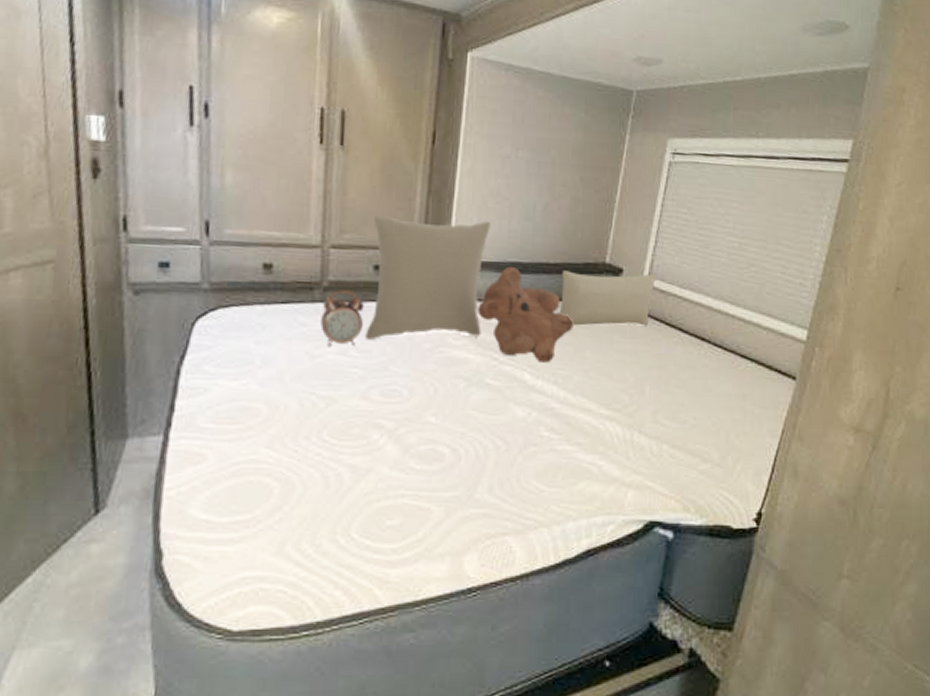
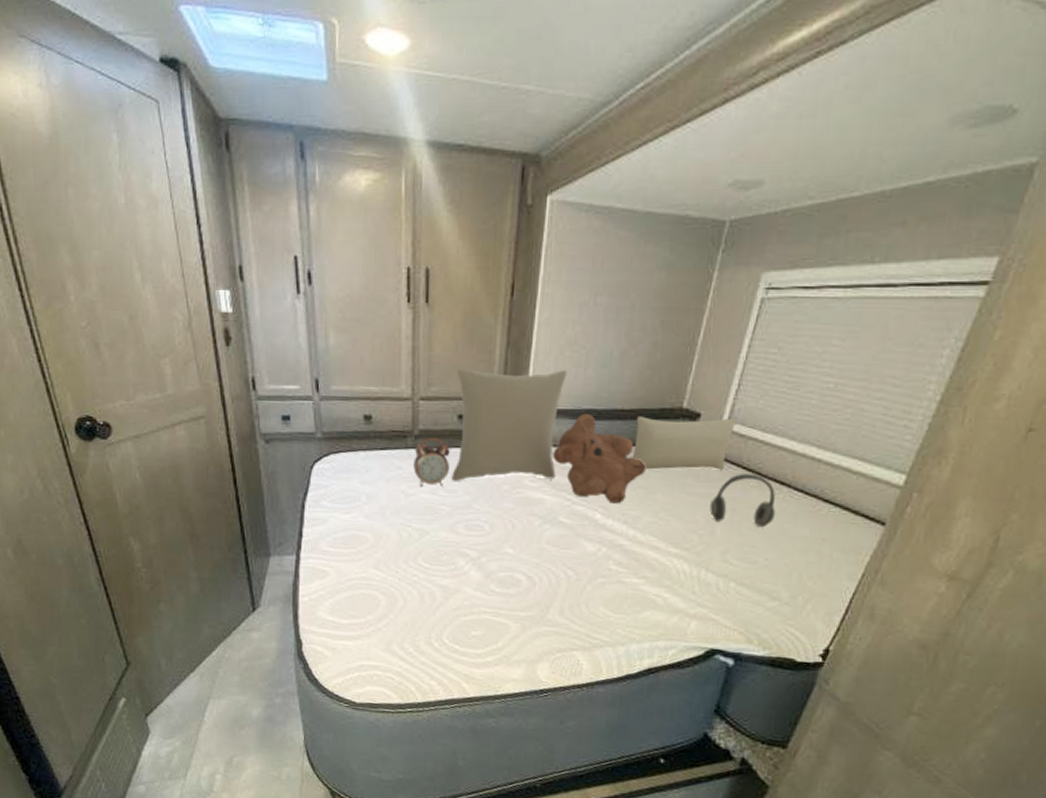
headphones: none [638,329,700,386] -> present [709,473,776,528]

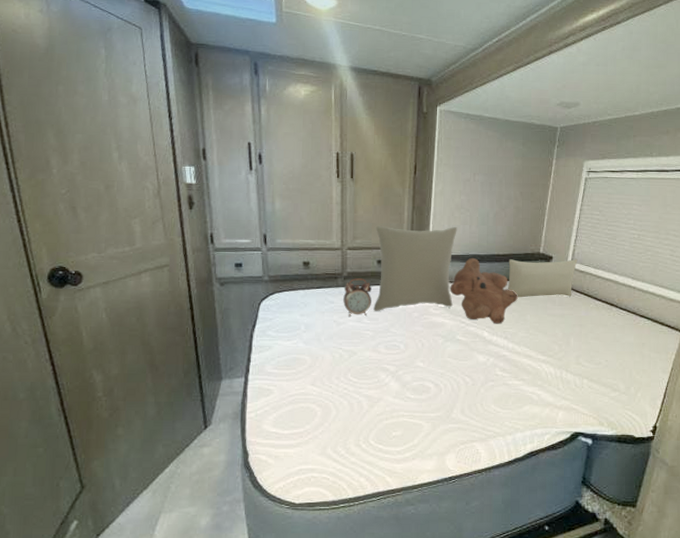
headphones: present [709,473,776,528] -> none [565,298,610,338]

